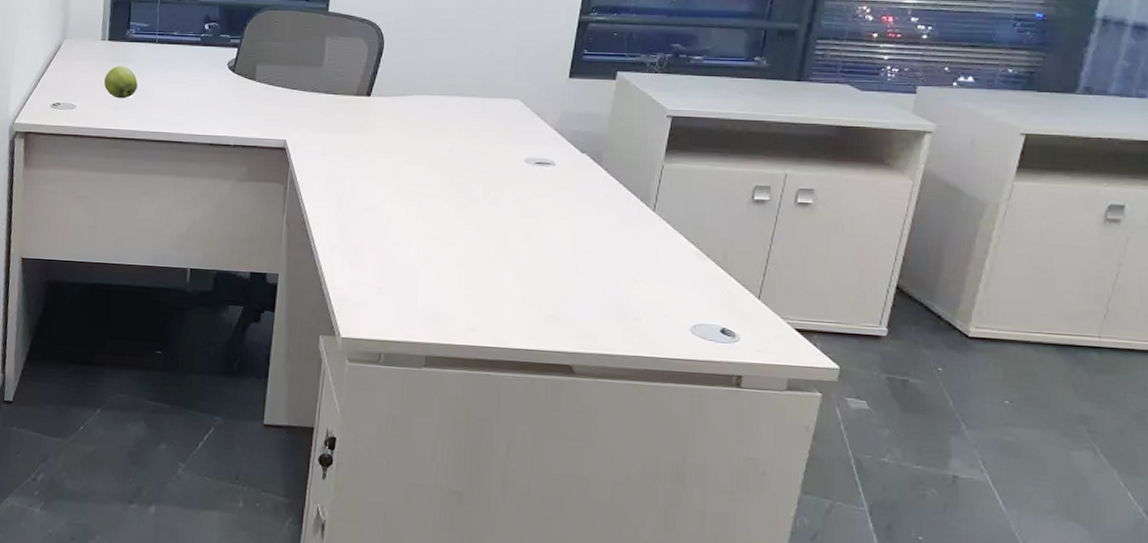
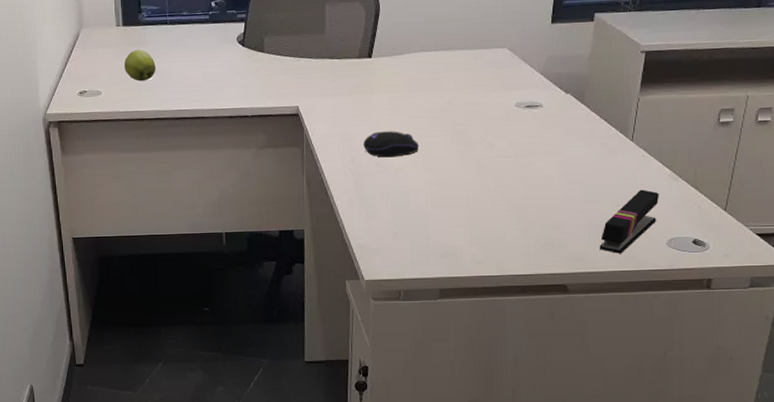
computer mouse: none [353,175,414,204] -> present [363,131,419,158]
stapler: none [612,265,683,336] -> present [599,189,659,254]

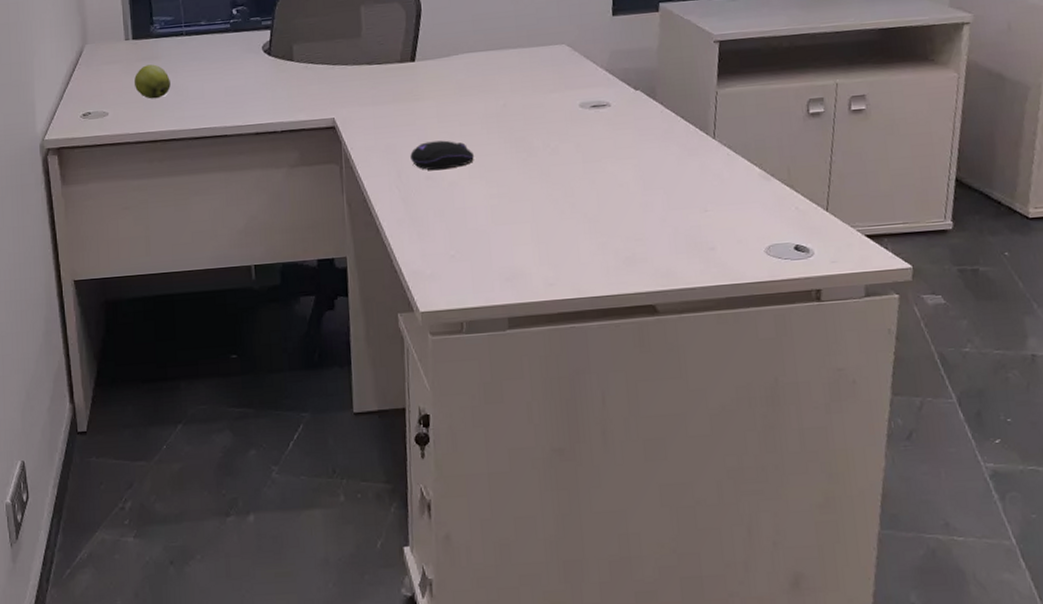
stapler: present [599,189,659,254] -> none [688,191,751,266]

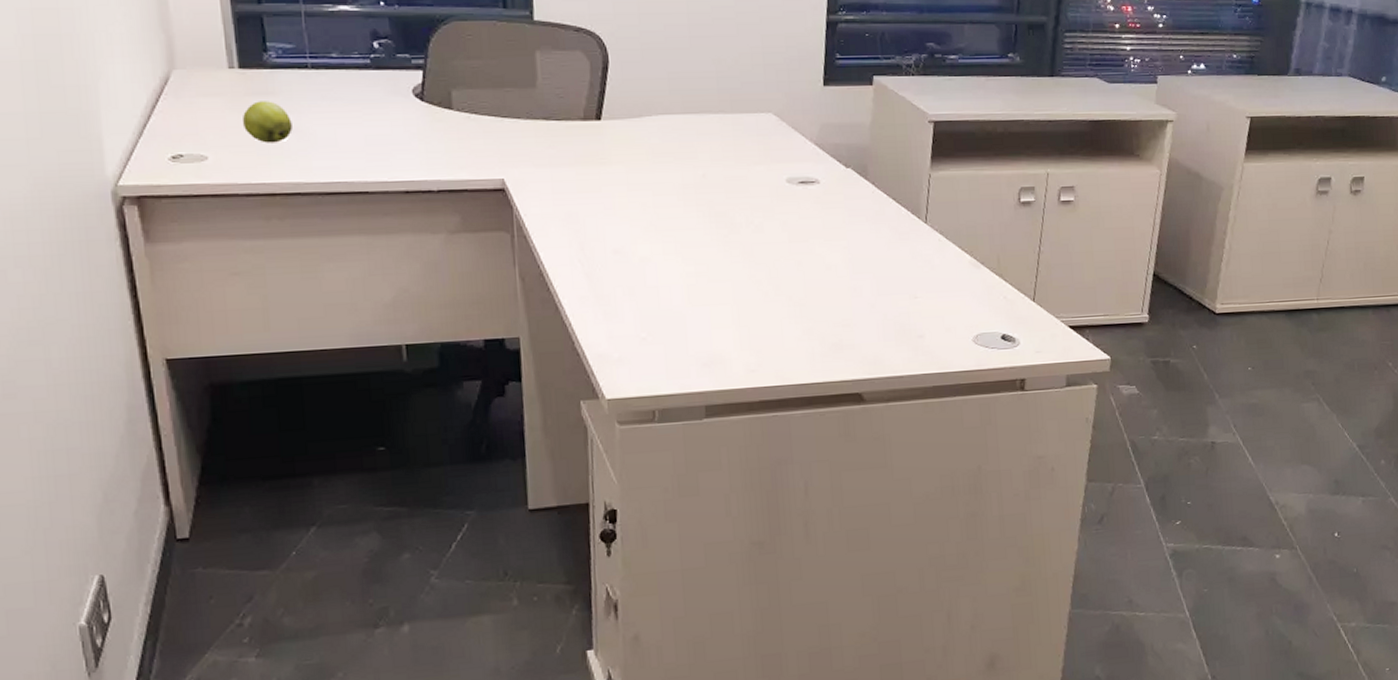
computer mouse: present [410,140,474,171] -> none [595,211,669,244]

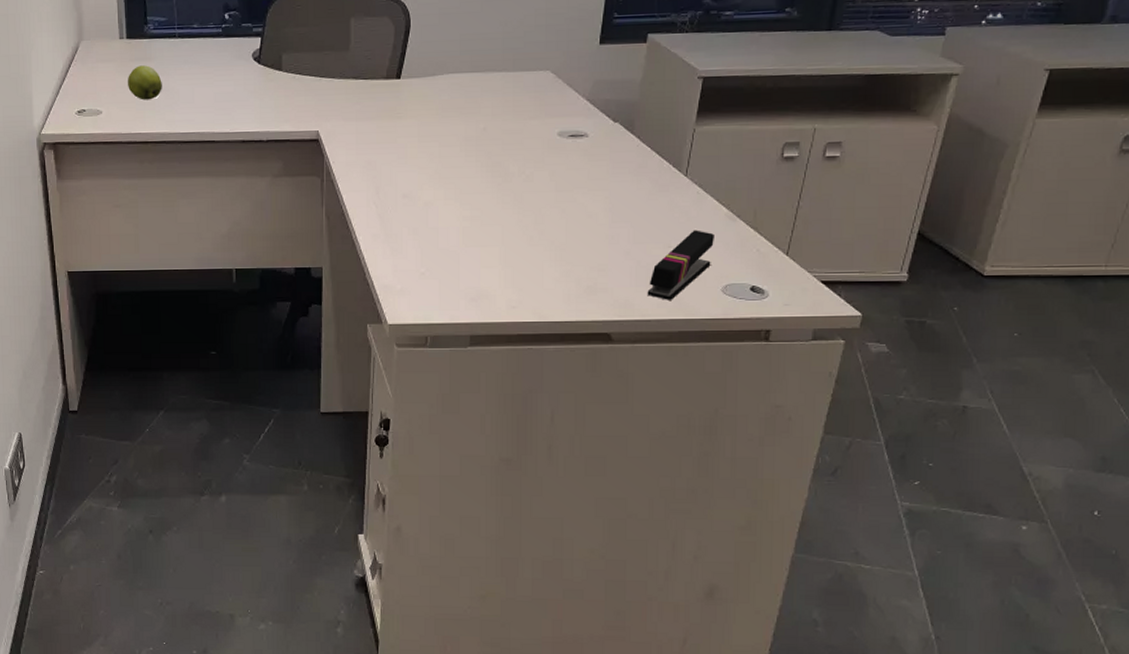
stapler: none [897,278,961,354] -> present [647,230,714,300]

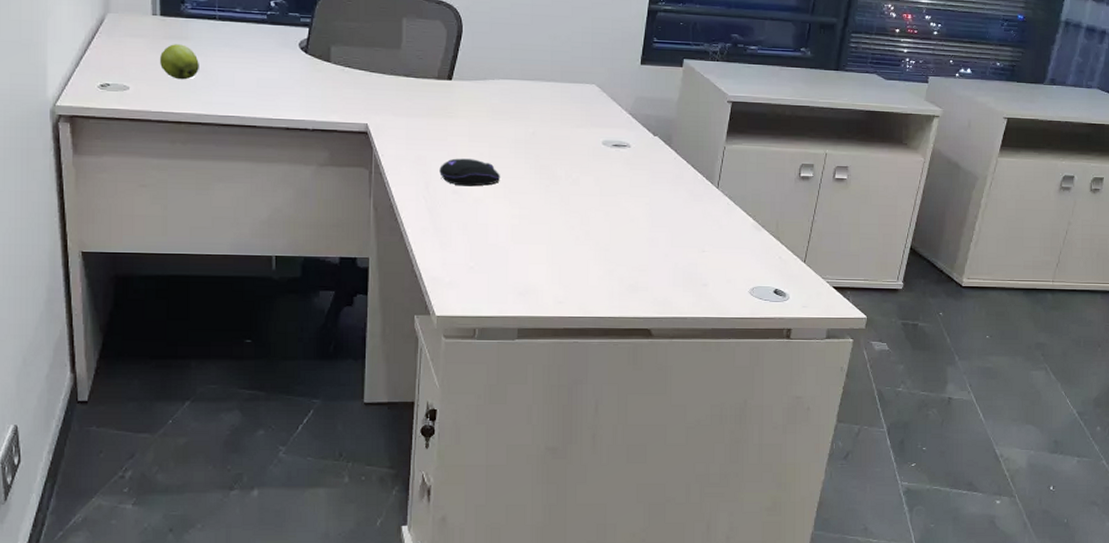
computer mouse: none [389,160,450,190] -> present [439,158,500,187]
stapler: present [647,230,714,300] -> none [684,237,742,300]

